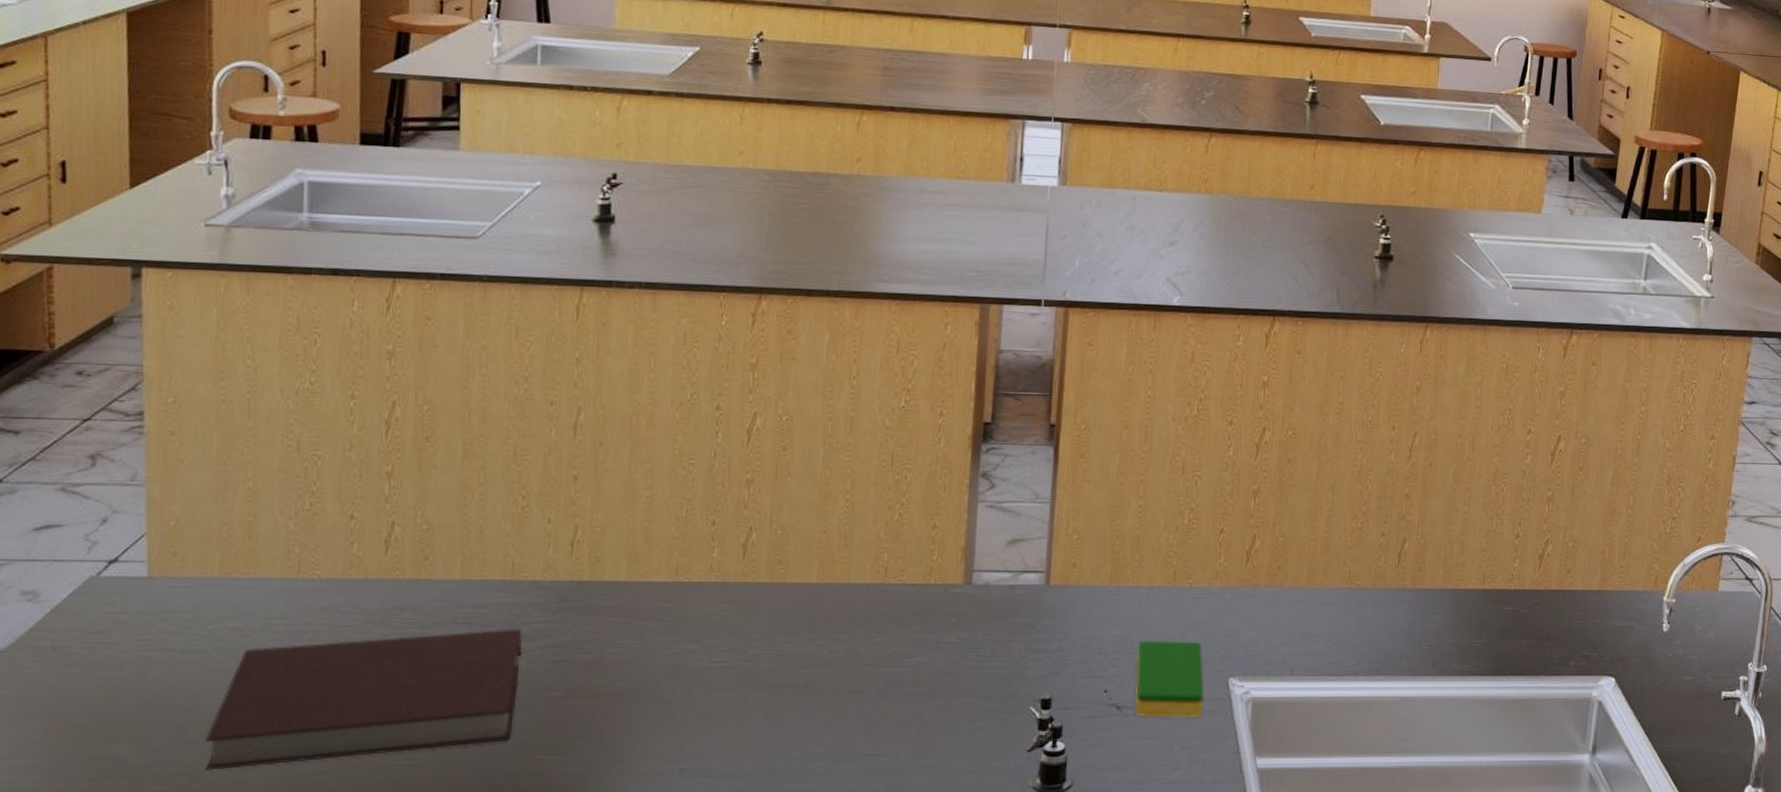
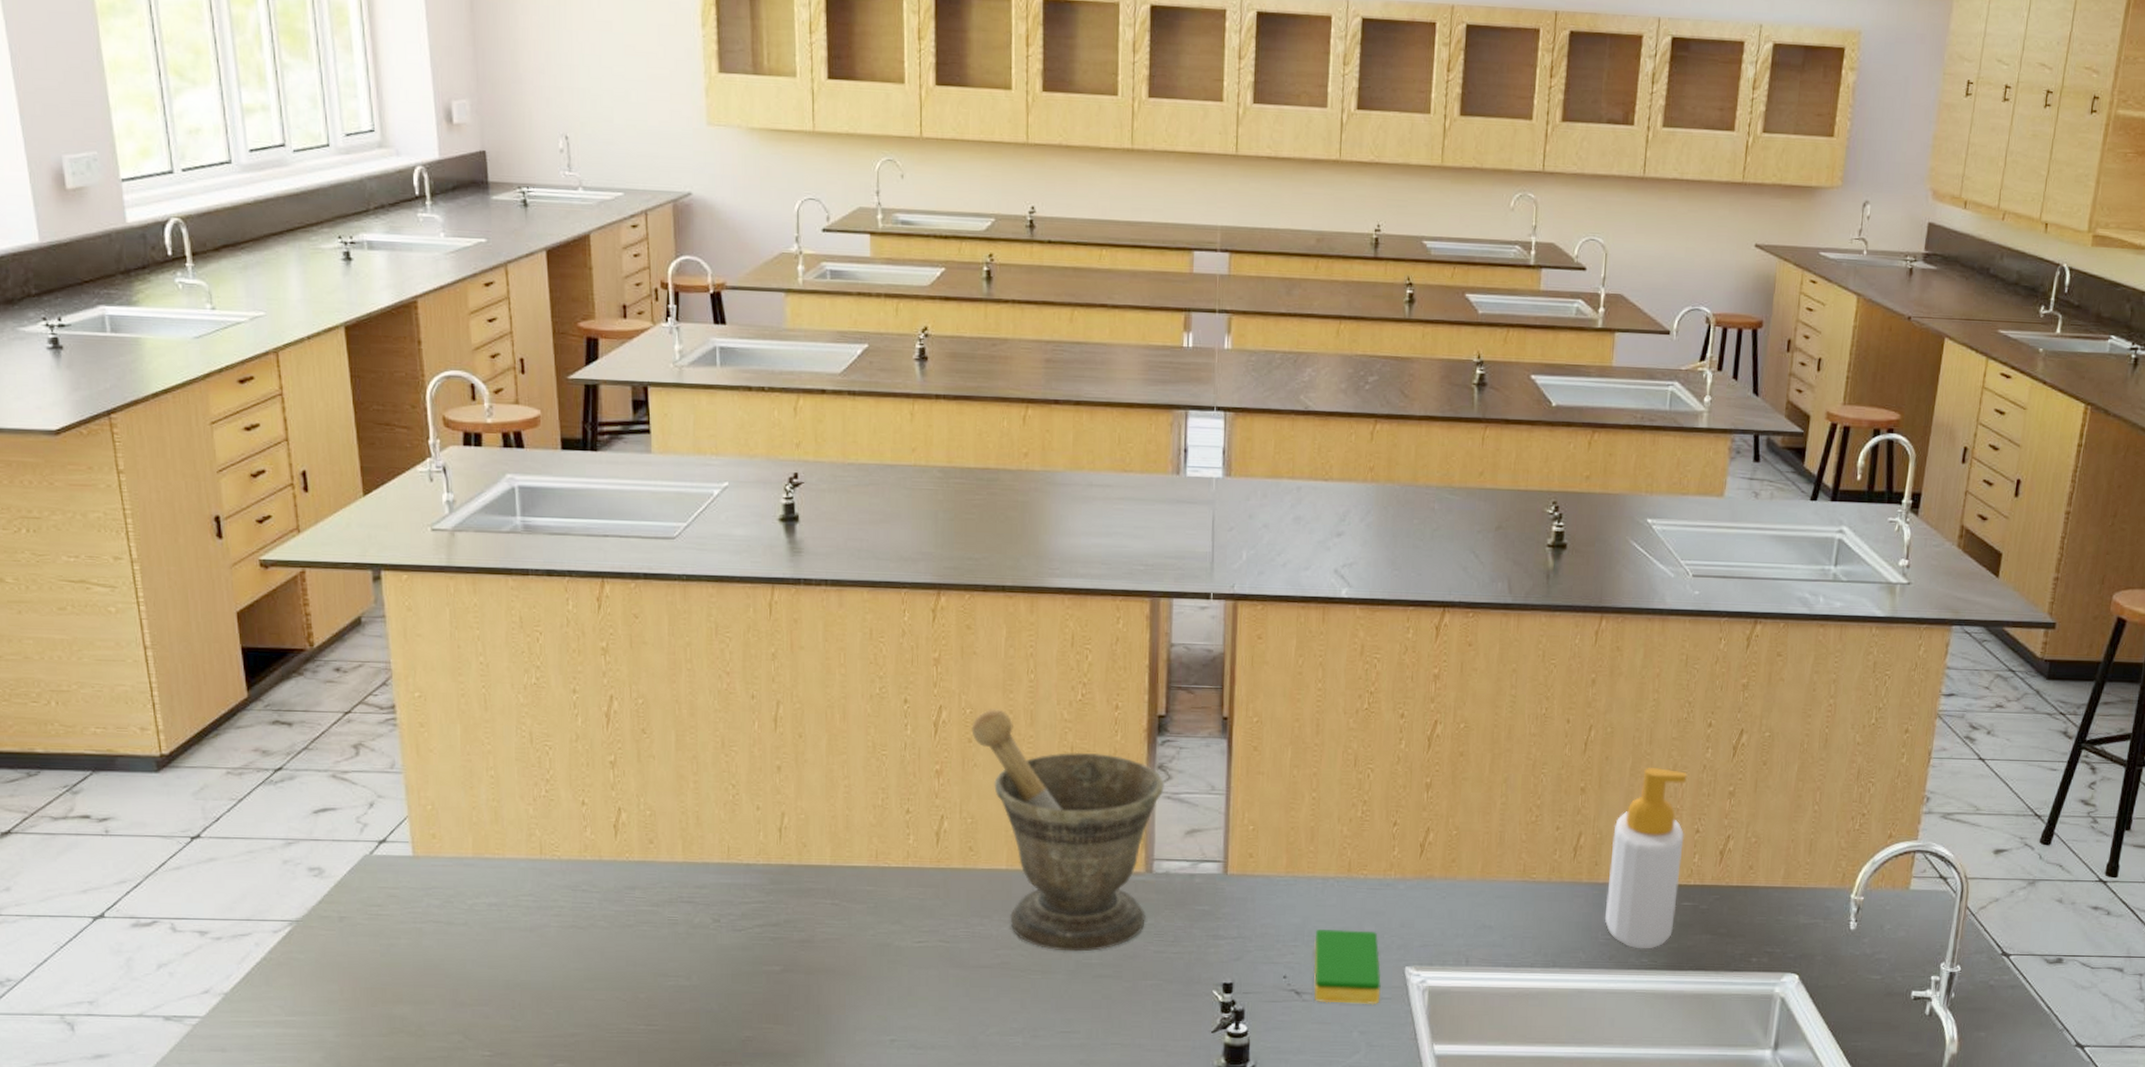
notebook: present [205,629,523,771] -> none [475,908,743,1030]
mortar and pestle: none [787,416,988,669] -> present [971,709,1164,952]
soap bottle: none [1427,474,1508,655] -> present [1604,768,1687,949]

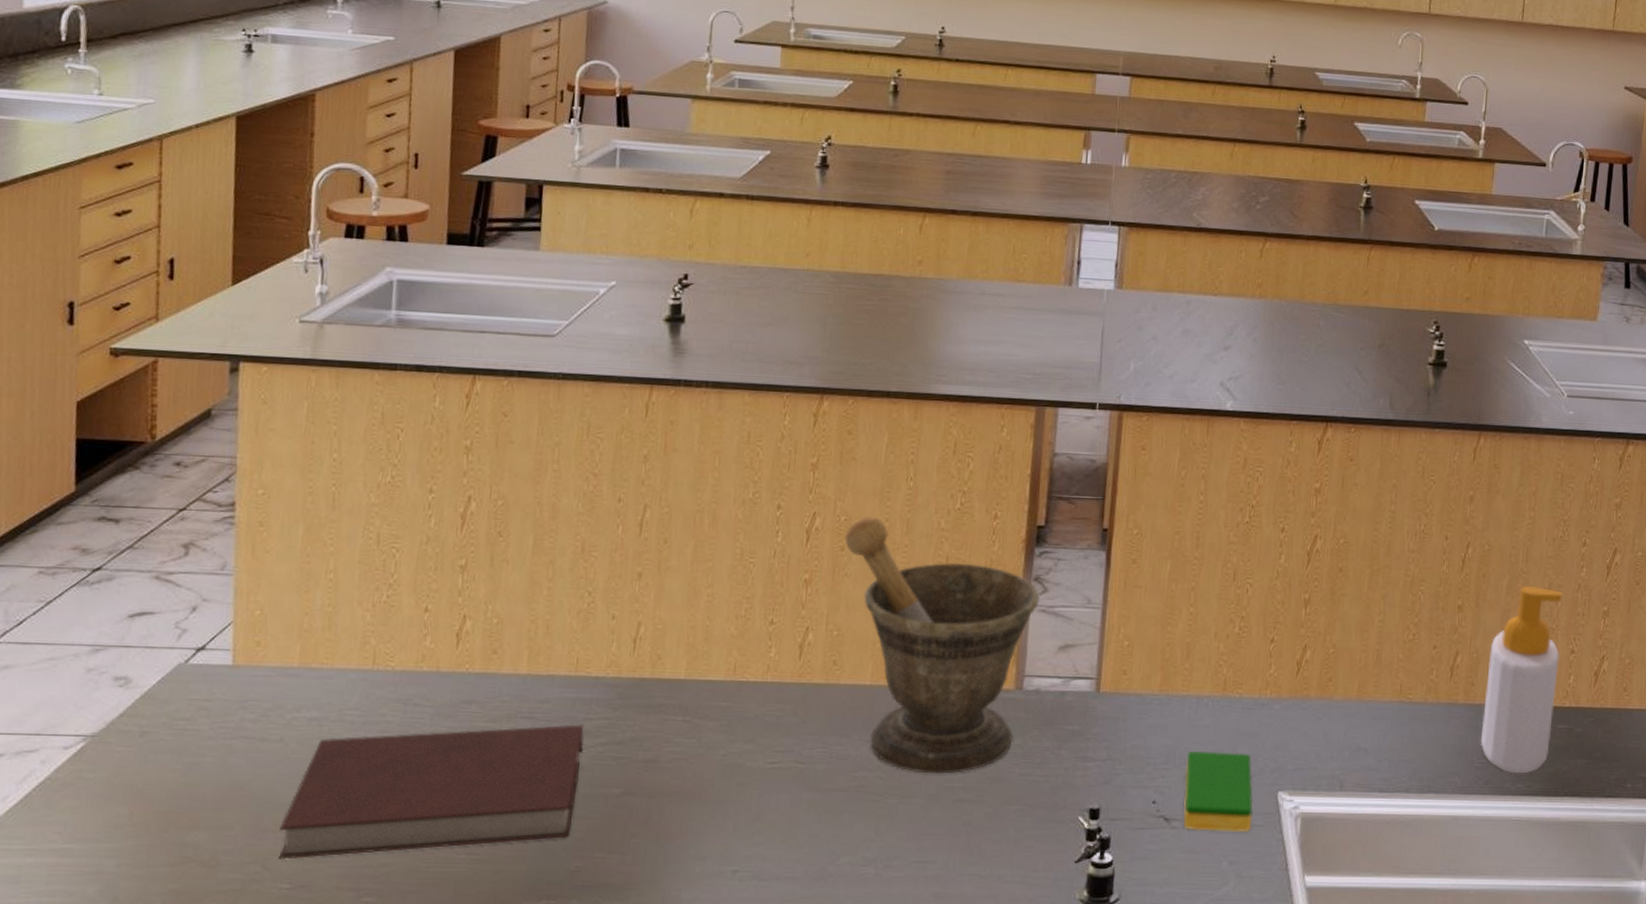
notebook: none [475,908,743,1030] -> present [278,724,585,860]

